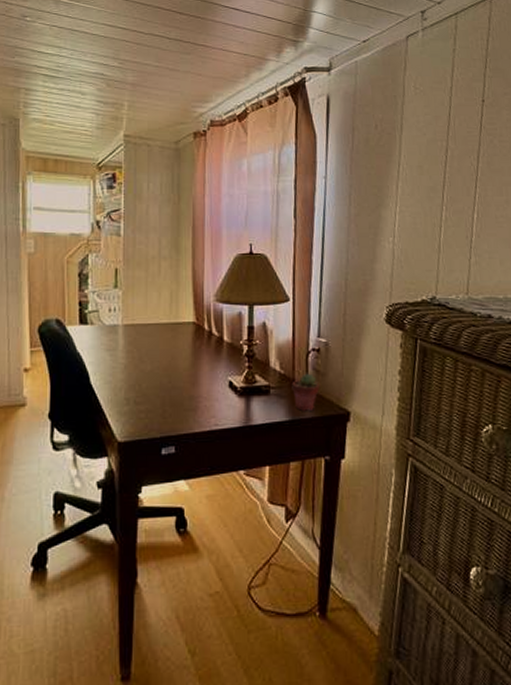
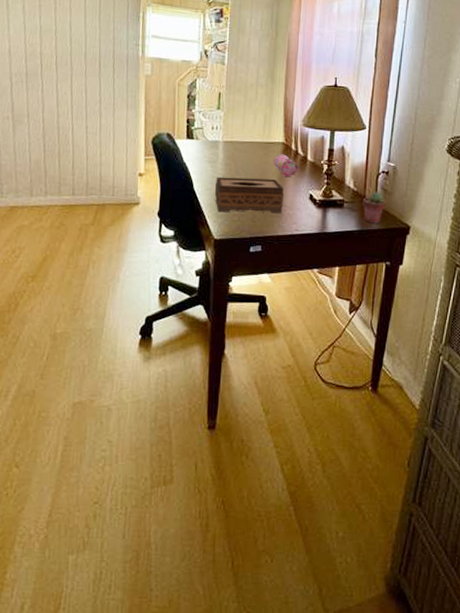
tissue box: none [115,366,199,409] -> present [214,176,285,214]
pencil case: none [184,336,213,363] -> present [274,154,298,178]

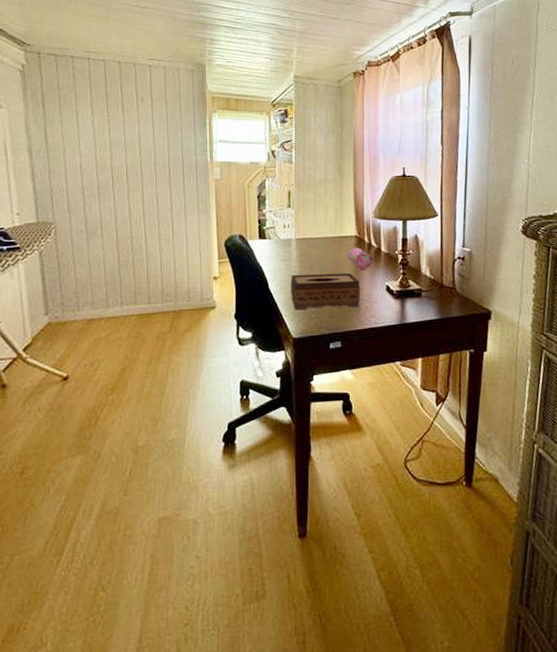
potted succulent: present [362,191,387,223] -> none [440,278,465,311]

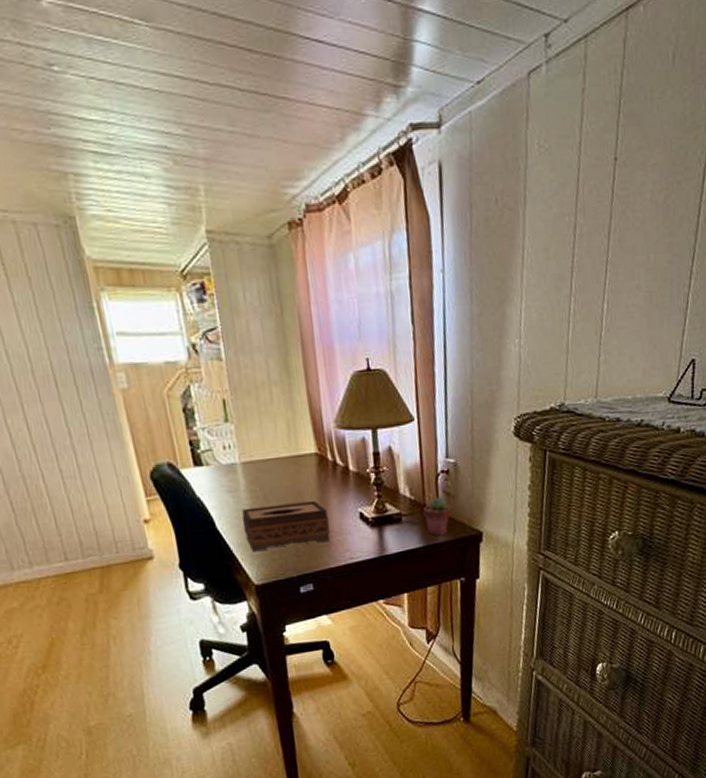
pencil case: present [348,247,373,270] -> none [308,467,340,496]
potted succulent: none [440,278,465,311] -> present [423,496,452,536]

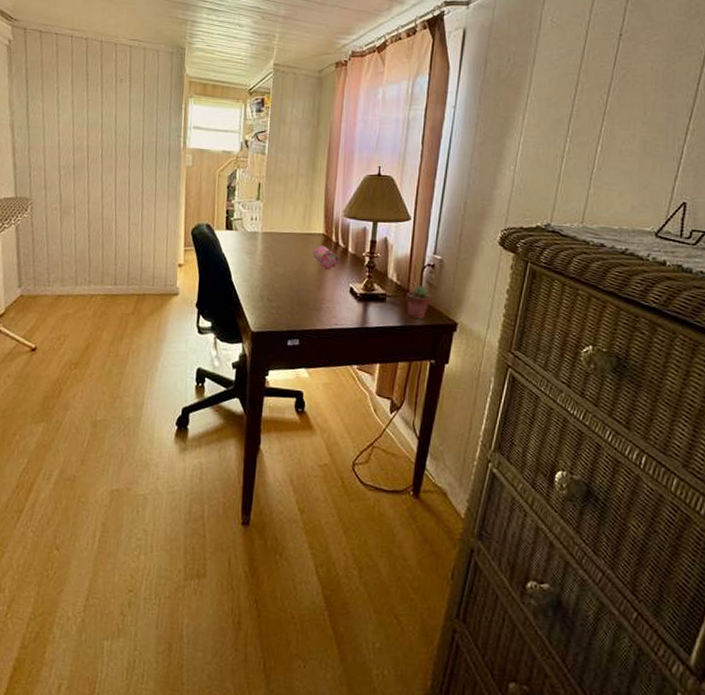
tissue box: present [241,501,330,552] -> none [252,268,324,307]
pencil case: none [308,467,340,496] -> present [313,245,339,270]

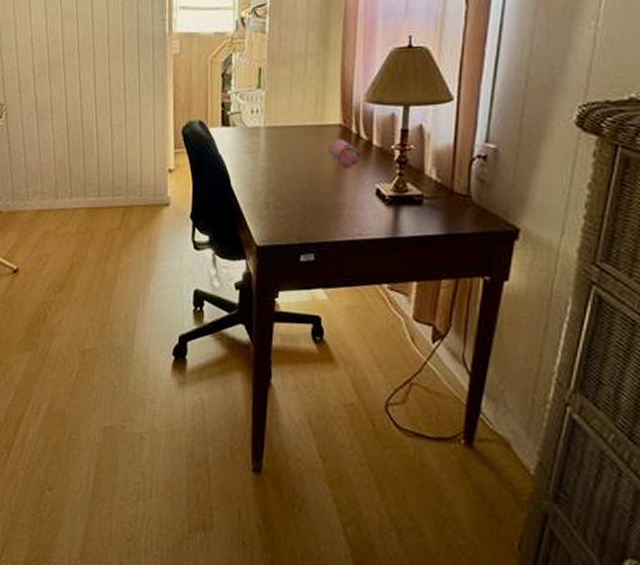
potted succulent: present [406,285,432,319] -> none [449,183,484,225]

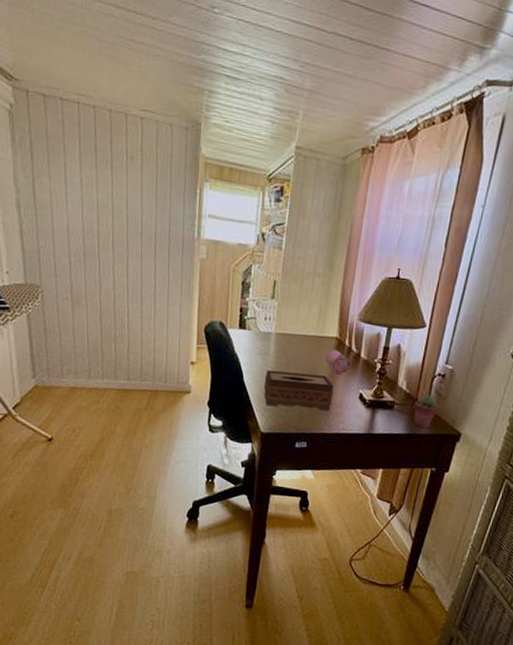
tissue box: none [255,170,343,214] -> present [263,369,334,411]
potted succulent: none [449,183,484,225] -> present [413,395,439,428]

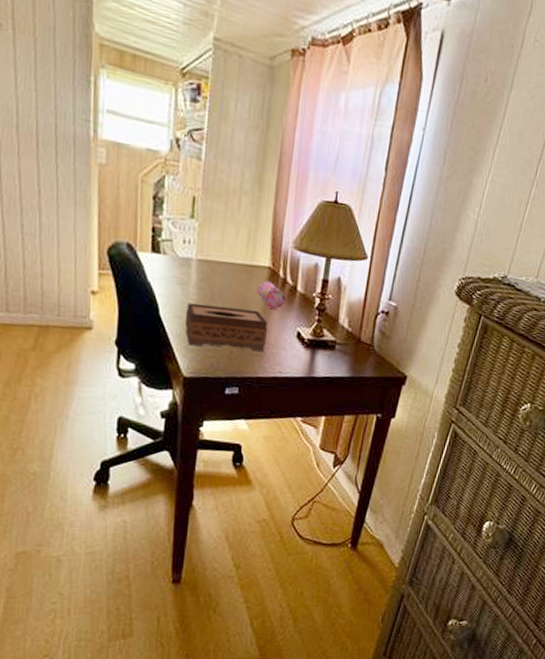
potted succulent: present [413,395,439,428] -> none [356,334,384,370]

